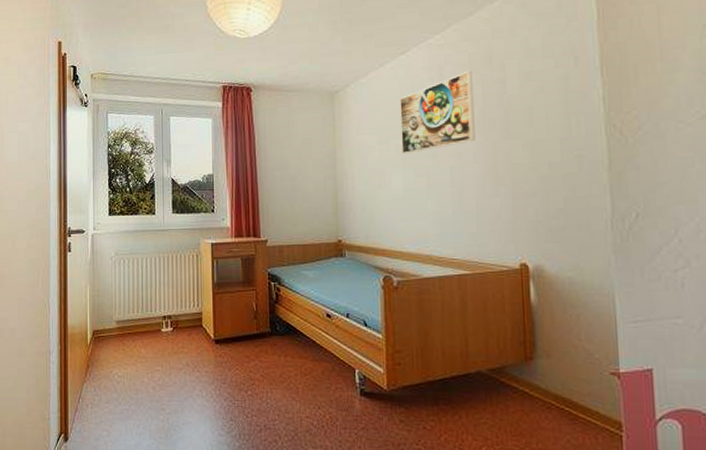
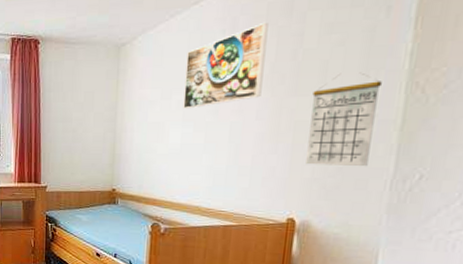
calendar: none [523,116,586,208] -> present [306,72,382,167]

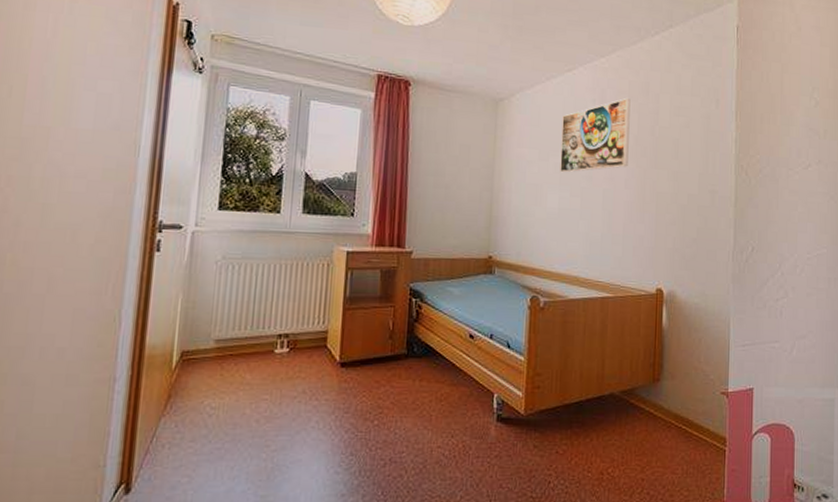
calendar: present [306,72,382,167] -> none [668,152,718,239]

